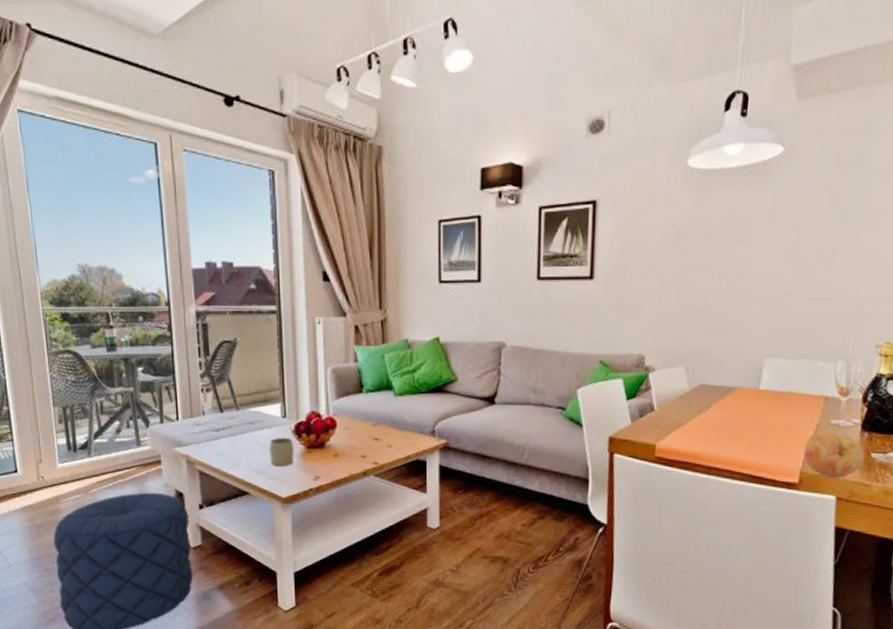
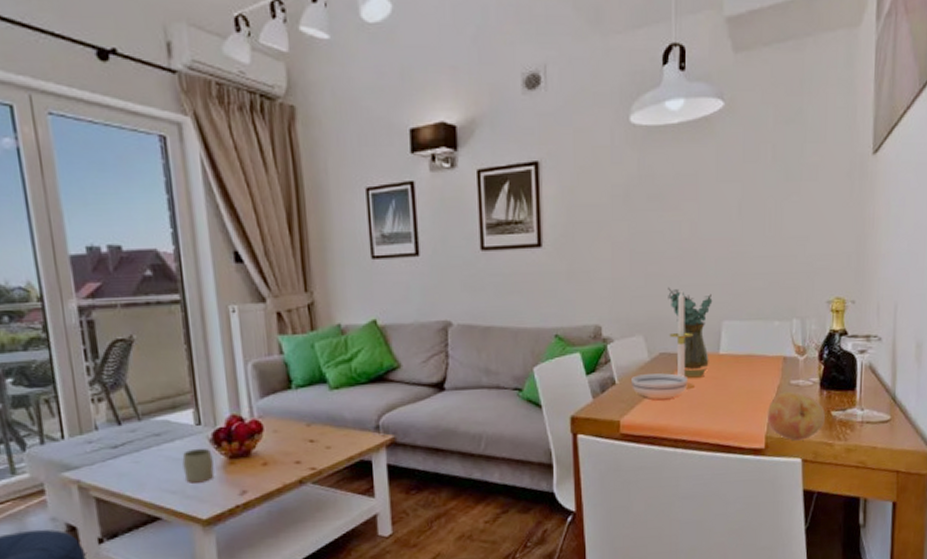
bowl: none [669,403,726,429] -> present [631,373,688,401]
candle: none [710,325,735,421] -> present [669,289,695,390]
vase: none [712,322,757,412] -> present [668,286,713,379]

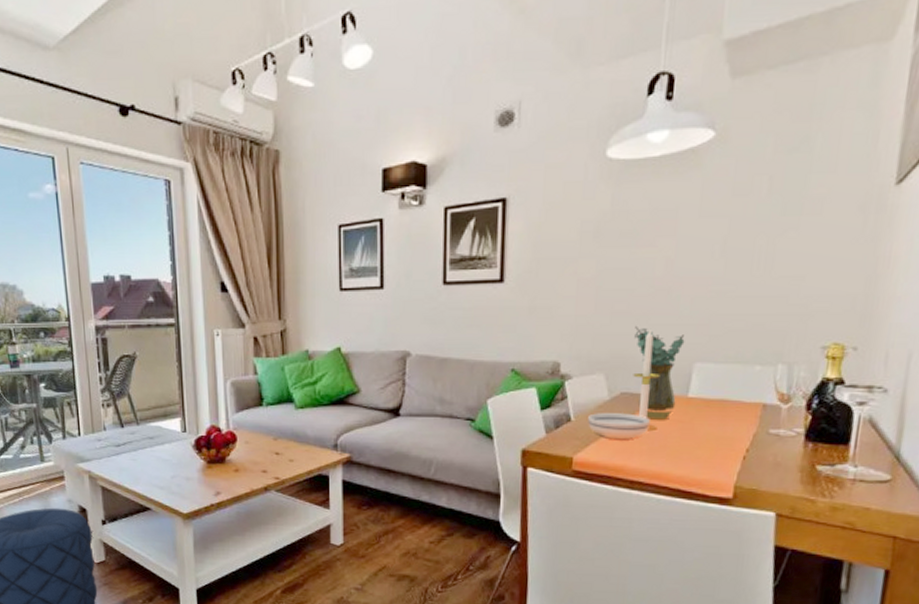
mug: present [182,448,214,483] -> none [170,452,195,482]
fruit: present [767,391,825,441] -> none [737,441,809,494]

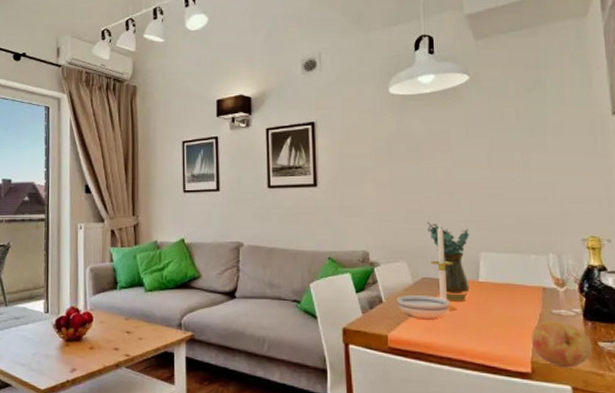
fruit: none [737,441,809,494] -> present [531,320,592,368]

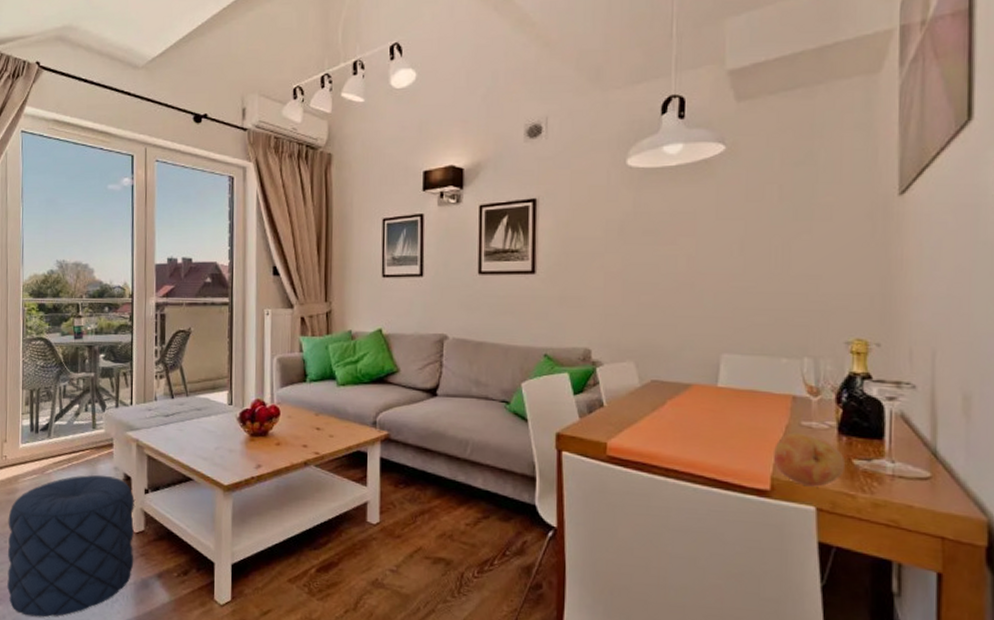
bowl: present [397,295,450,320] -> none [620,399,682,428]
vase: present [427,221,470,303] -> none [662,316,711,410]
candle: present [430,224,457,312] -> none [662,320,689,420]

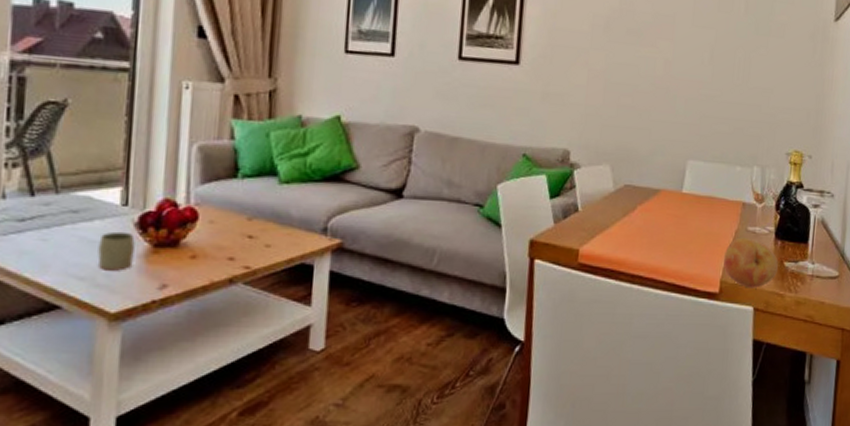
mug: none [214,424,238,454] -> present [97,231,135,271]

